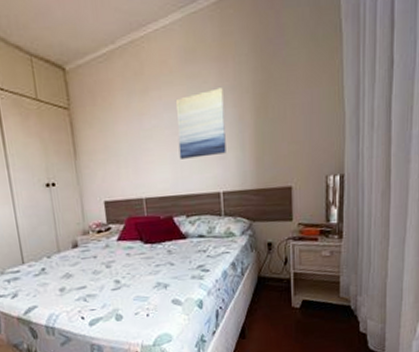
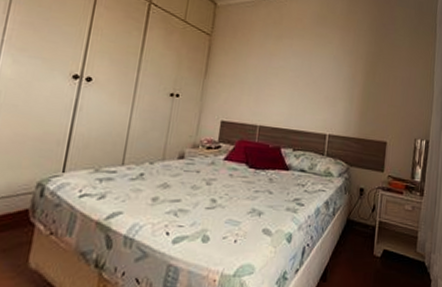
wall art: present [175,88,226,159] -> none [297,49,343,103]

